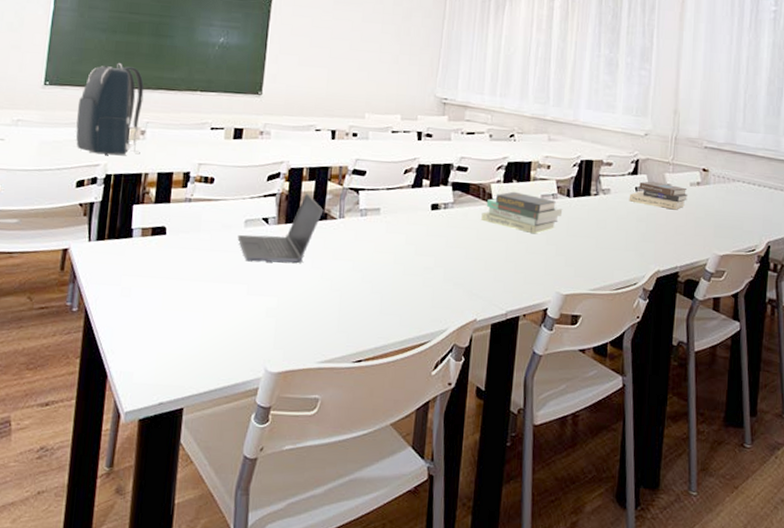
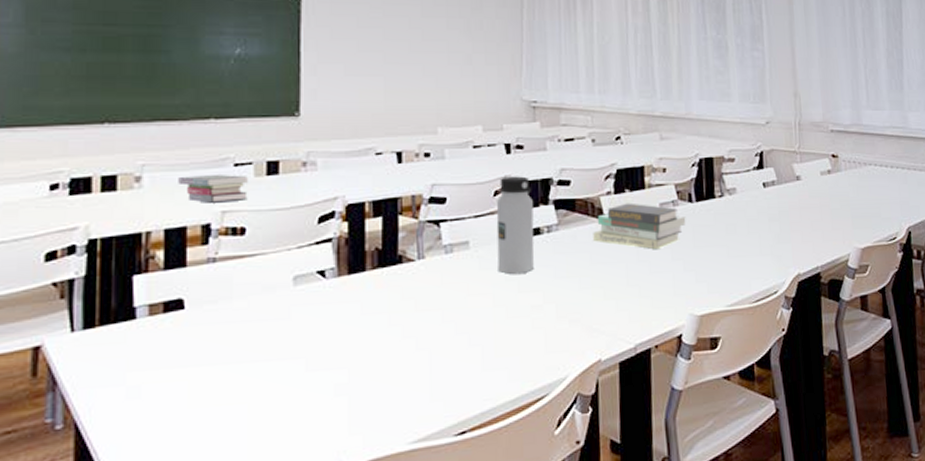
backpack: present [75,62,144,155] -> none [36,90,137,214]
books: none [170,133,220,157] -> present [178,175,248,203]
laptop computer: present [237,193,324,263] -> none [285,233,397,329]
water bottle: none [401,159,435,240] -> present [496,176,535,274]
books: present [629,181,687,210] -> none [757,174,820,204]

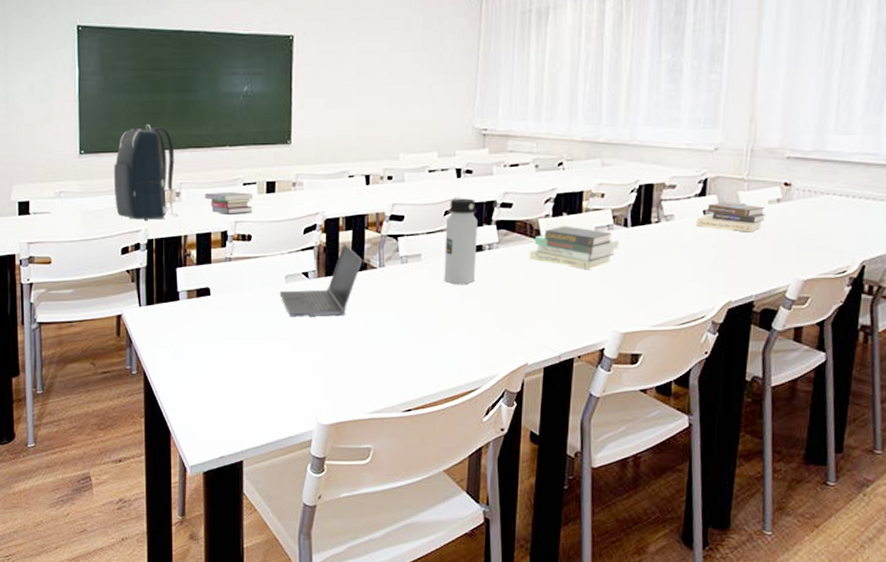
backpack: none [36,90,137,214] -> present [113,123,178,220]
laptop computer: none [285,233,397,329] -> present [279,244,363,317]
books: none [757,174,820,204] -> present [695,202,765,233]

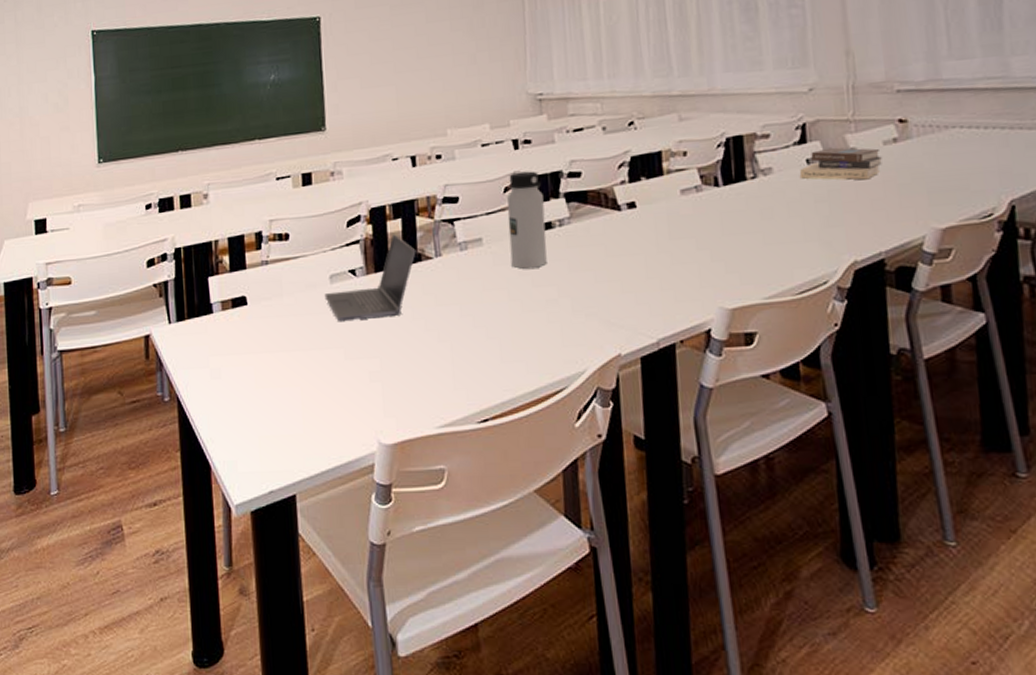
backpack: present [113,123,178,220] -> none [135,124,207,228]
books: present [205,192,253,215] -> none [235,187,289,214]
books: present [529,225,620,269] -> none [607,191,712,239]

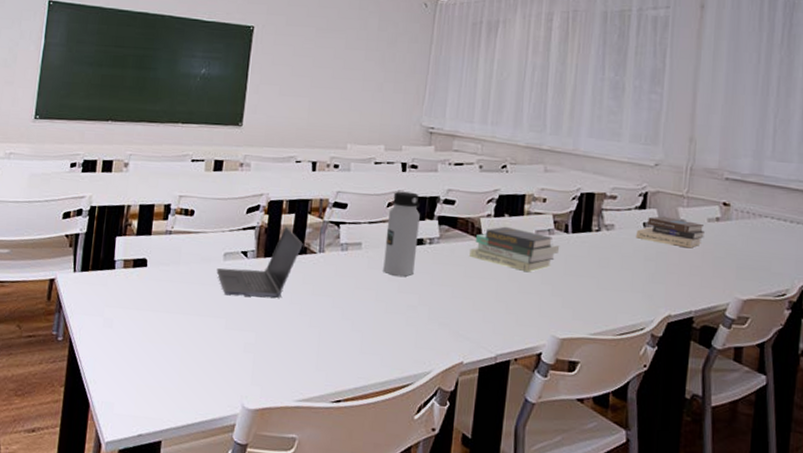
books: none [607,191,712,239] -> present [469,226,560,272]

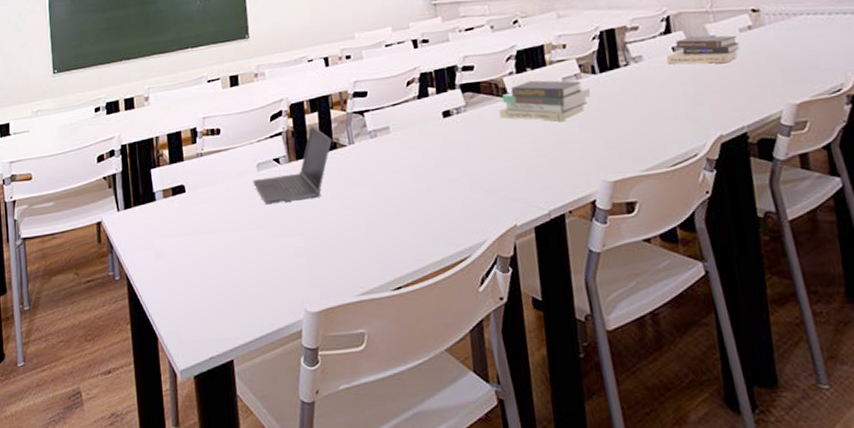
water bottle: present [383,191,420,277] -> none [409,66,448,153]

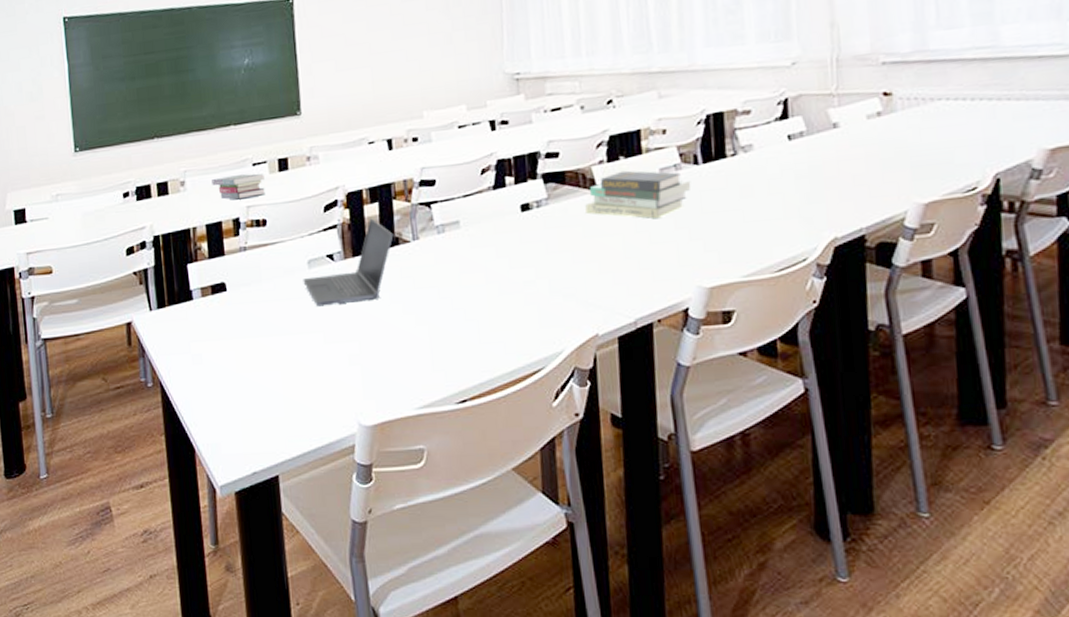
books: none [172,89,219,112] -> present [212,173,266,200]
books: present [666,35,740,65] -> none [780,122,865,156]

